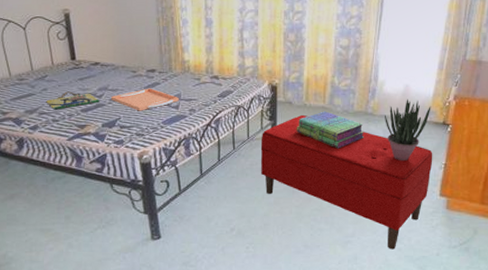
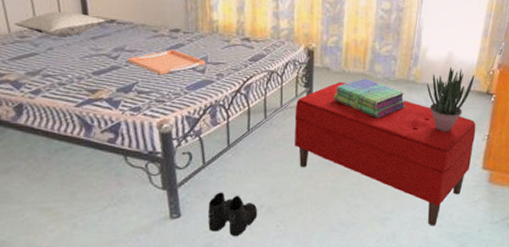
pillow: none [13,56,91,79] -> present [13,11,106,37]
home sign: present [46,91,99,110] -> none [51,51,114,72]
boots: none [184,216,229,257] -> present [207,192,258,237]

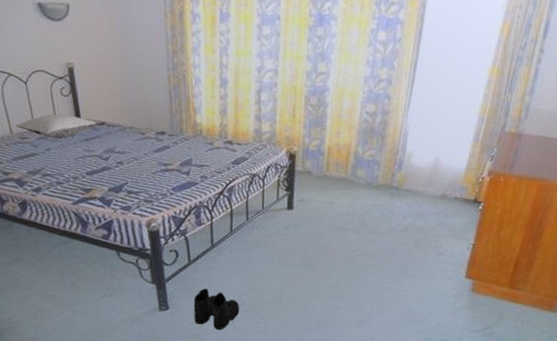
serving tray: present [127,49,206,75] -> none [117,152,190,177]
bench: present [294,81,476,226] -> none [275,185,461,331]
stack of books: present [333,78,406,119] -> none [314,183,388,224]
potted plant: present [426,66,475,133] -> none [410,172,463,240]

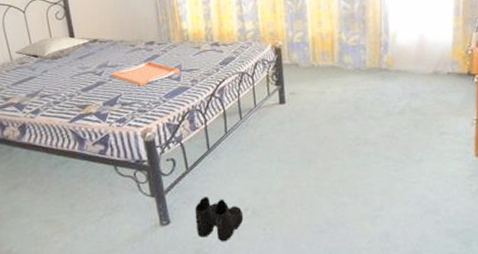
serving tray: none [117,152,190,177] -> present [110,61,180,86]

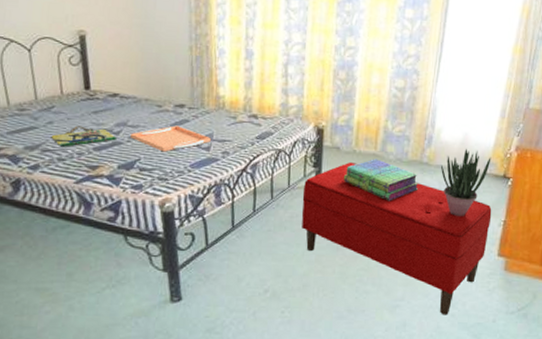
pillow: present [14,36,90,60] -> none [13,84,108,111]
home sign: none [47,71,100,92] -> present [51,125,116,147]
boots: present [194,197,244,242] -> none [209,275,262,323]
bench: none [268,76,463,223] -> present [301,161,492,315]
stack of books: none [305,70,381,111] -> present [343,159,419,201]
potted plant: none [400,50,452,120] -> present [440,148,491,217]

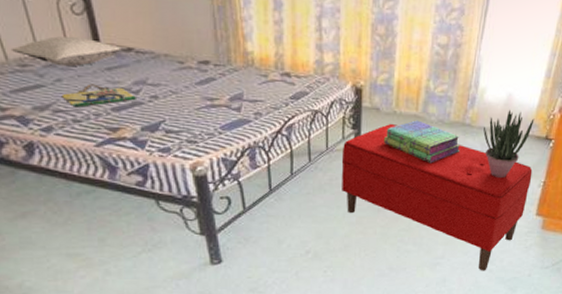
pillow: none [13,84,108,111] -> present [10,36,122,67]
serving tray: present [129,125,211,152] -> none [150,84,241,113]

